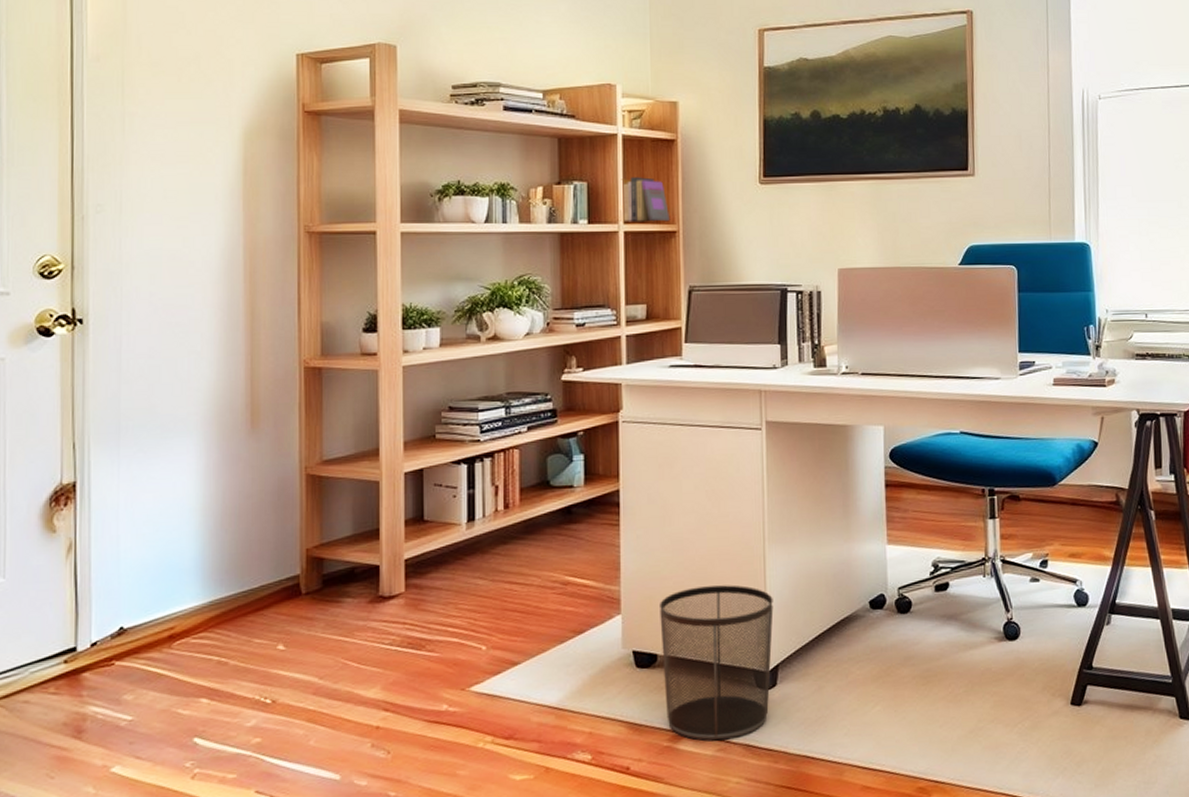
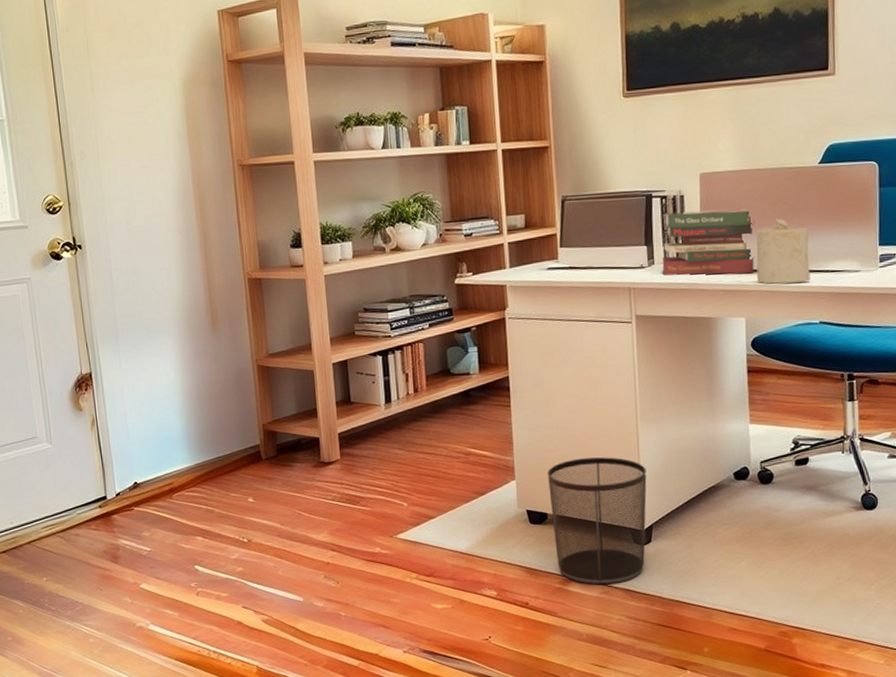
books: present [620,177,671,224] -> none [497,98,543,142]
books: none [796,308,894,379] -> present [662,209,755,276]
candle: none [895,320,951,390] -> present [756,218,810,284]

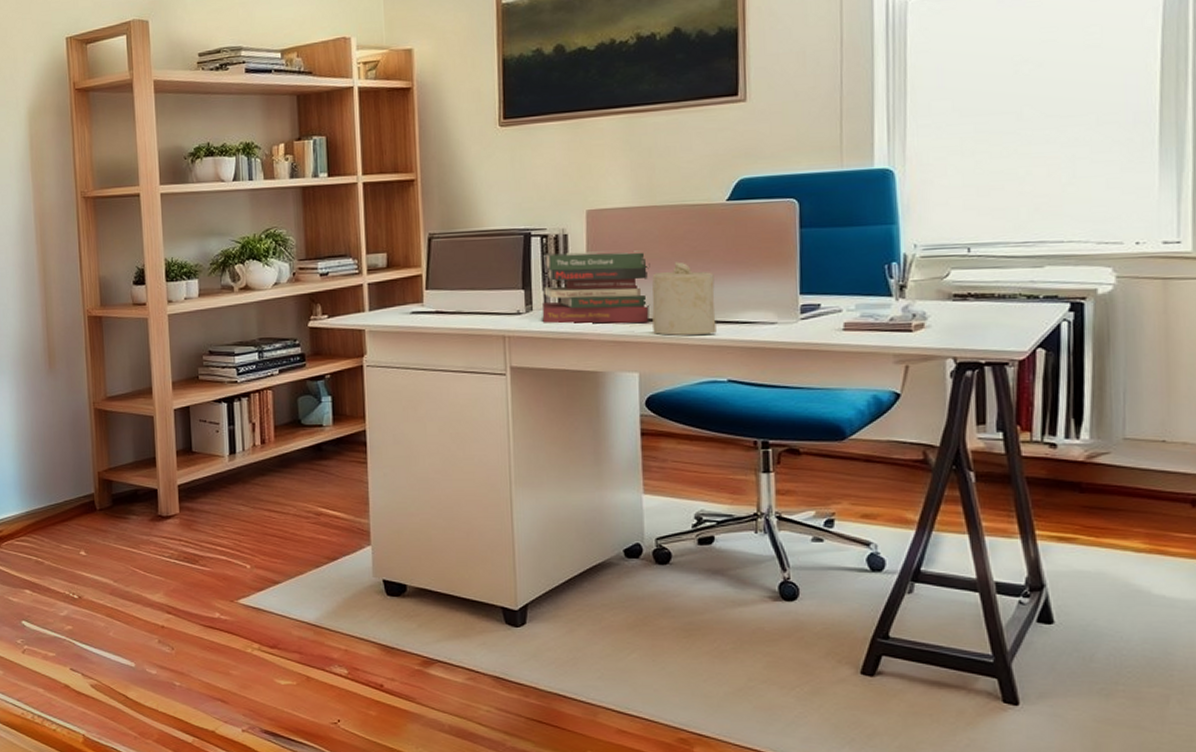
waste bin: present [548,457,647,585] -> none [408,525,522,670]

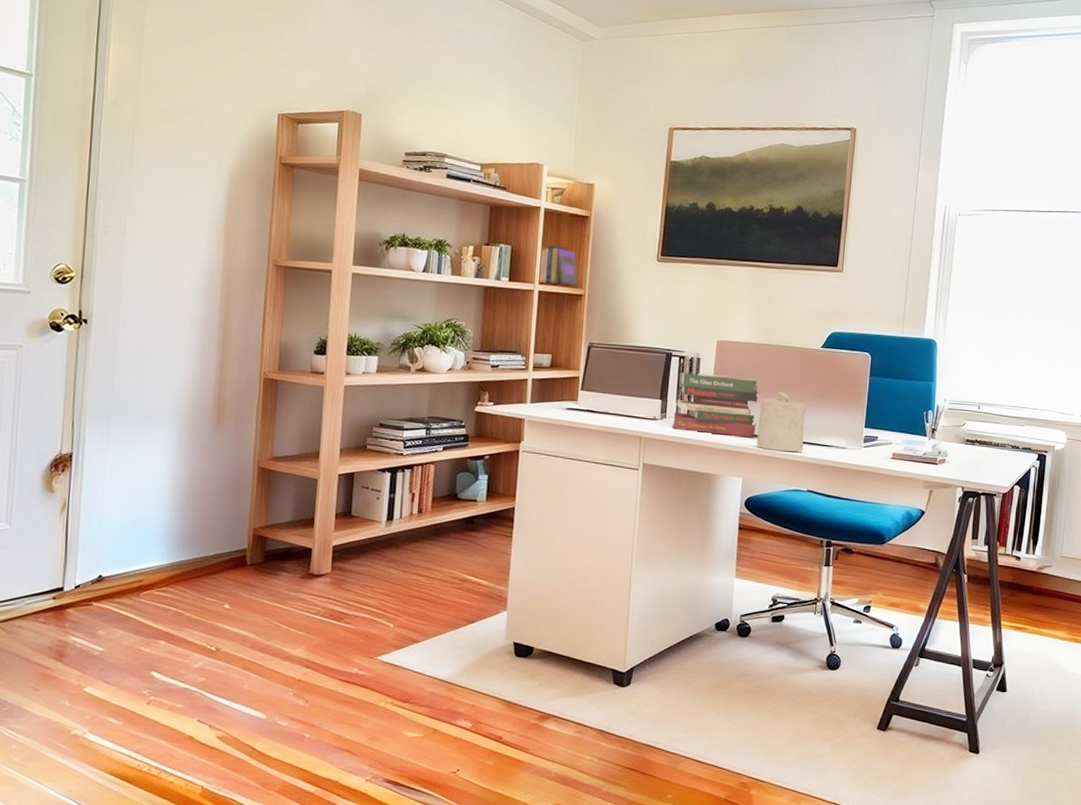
books: none [358,127,408,174] -> present [536,245,579,286]

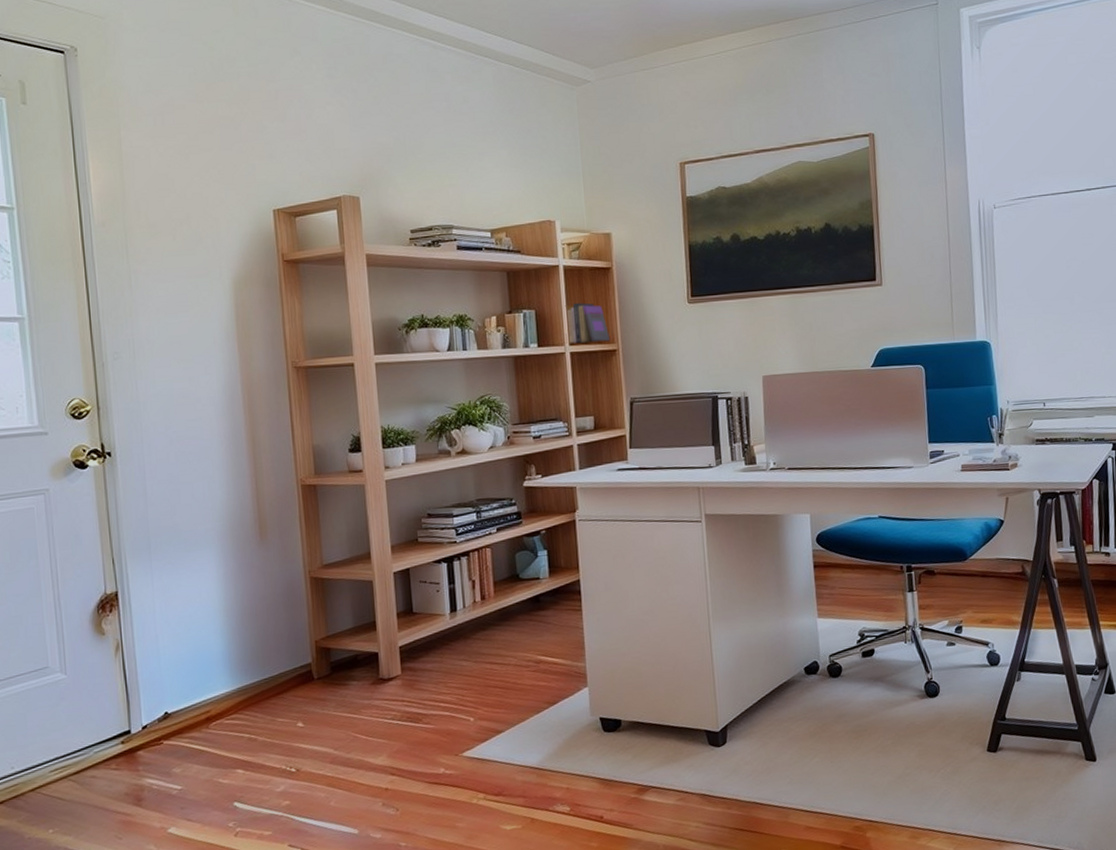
books: present [672,371,760,438] -> none [729,409,817,475]
candle: present [757,391,806,452] -> none [817,418,869,481]

